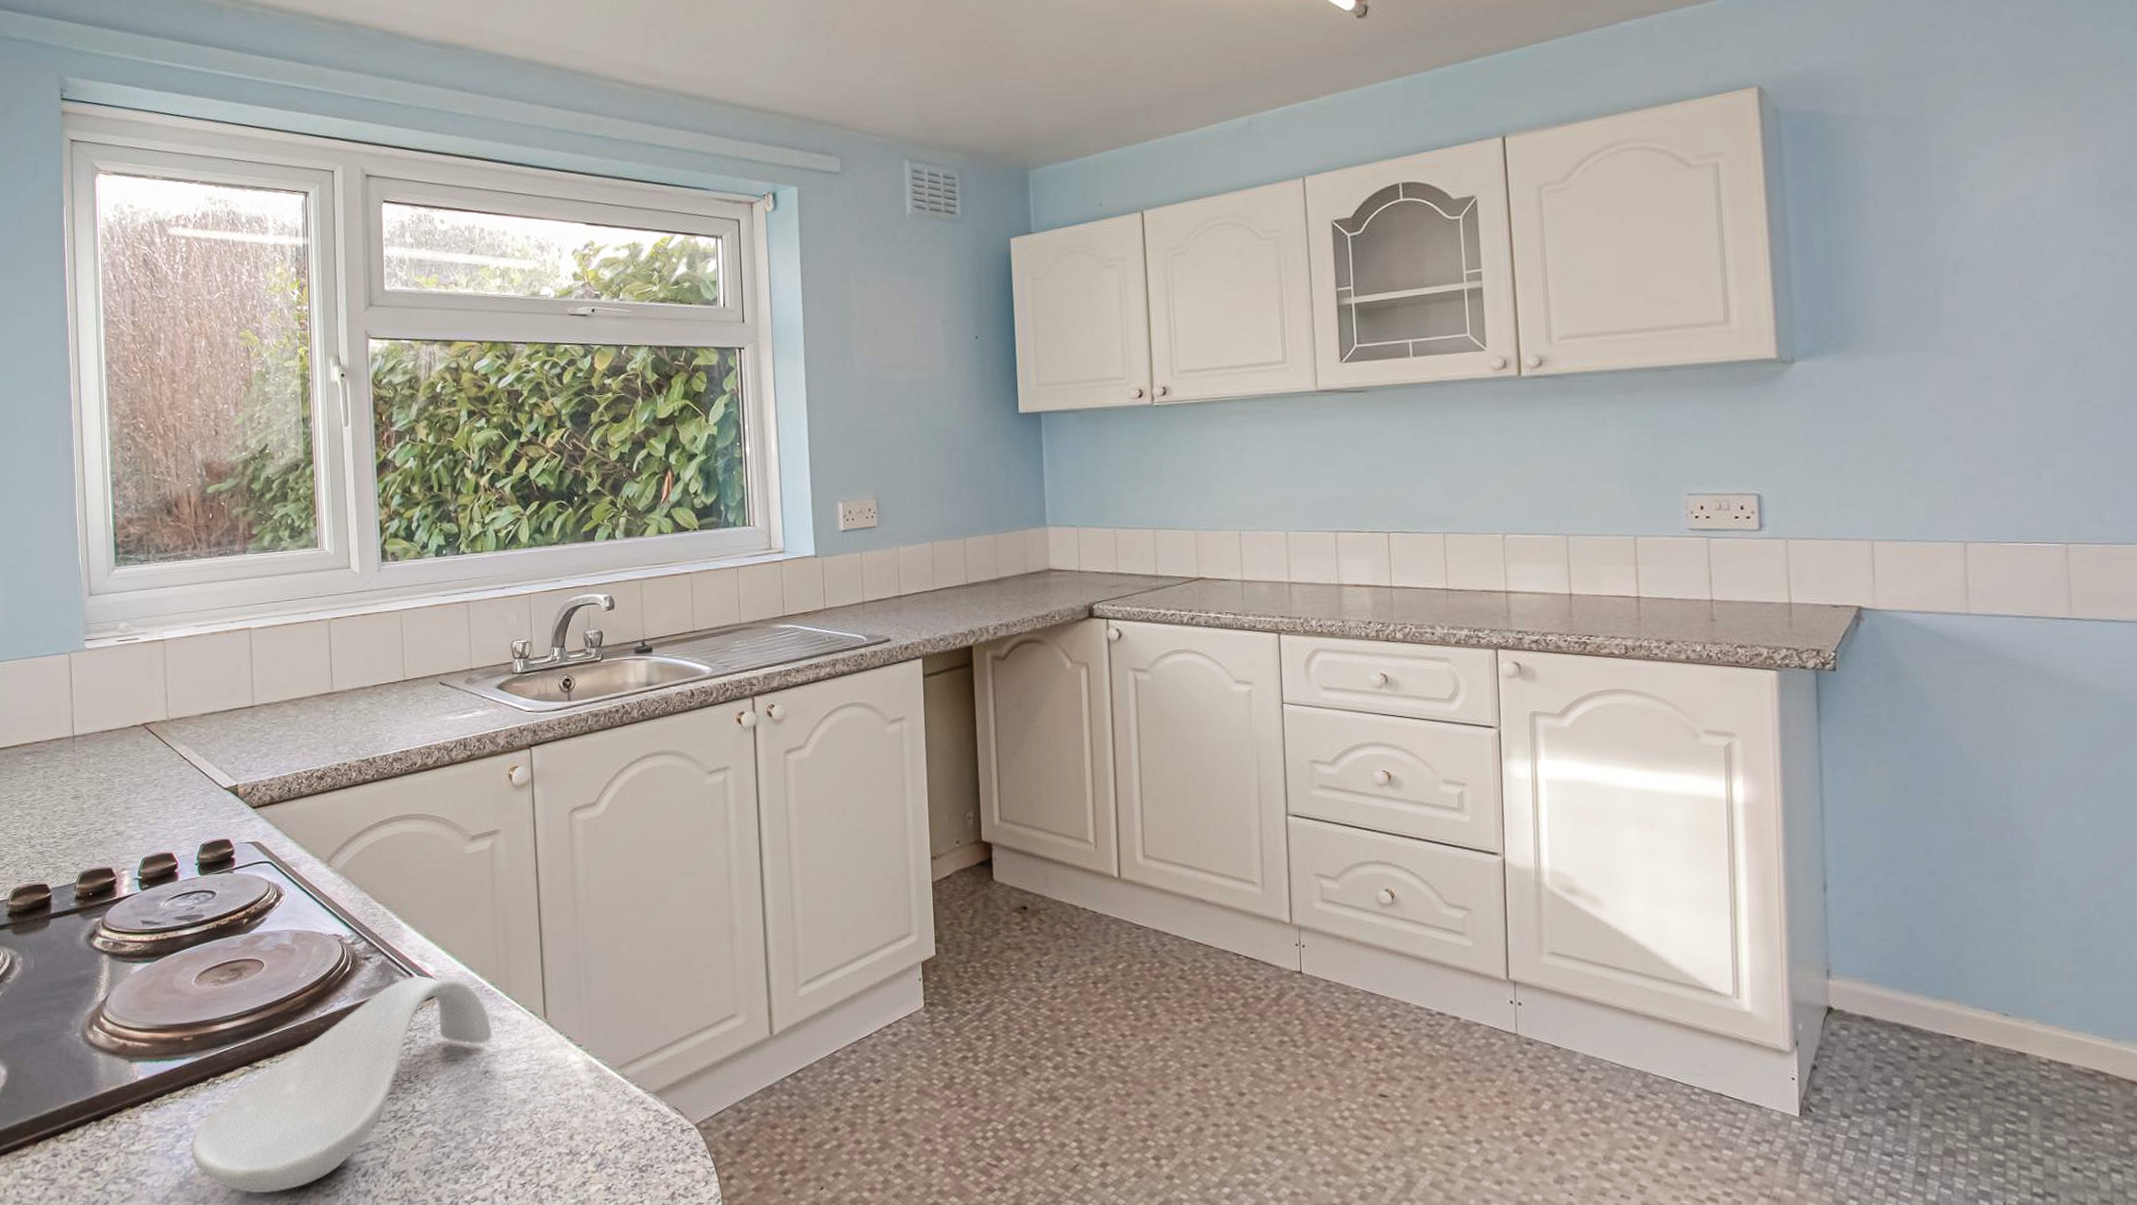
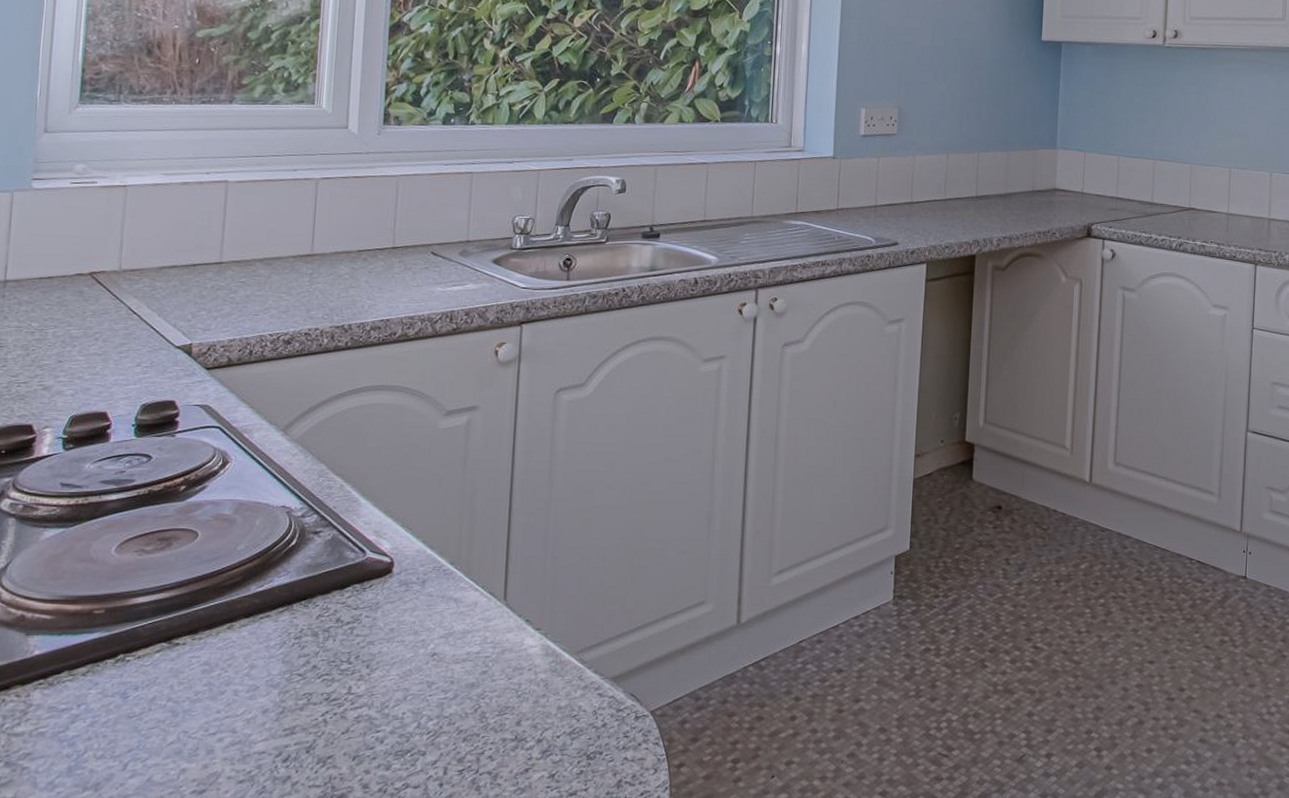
spoon rest: present [190,976,492,1193] -> none [87,553,446,778]

